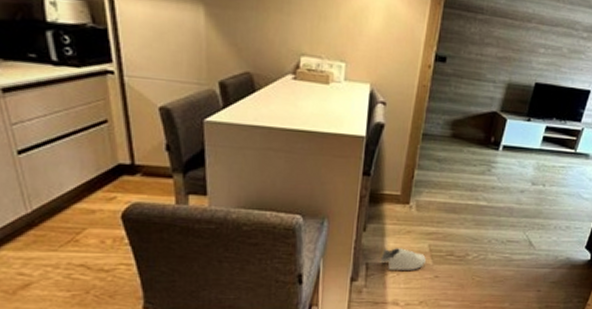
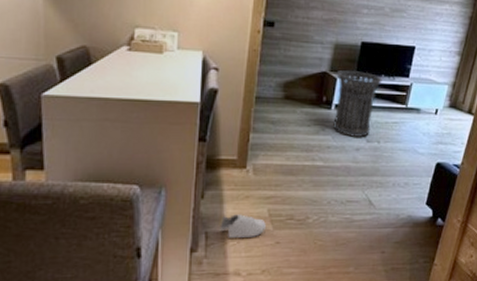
trash can: none [499,111,554,180] -> present [333,70,382,137]

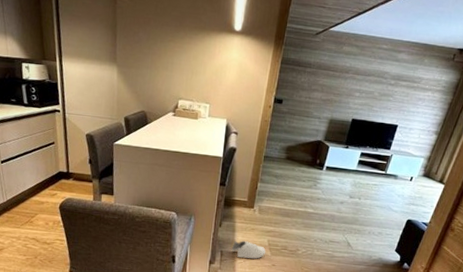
trash can: present [333,70,382,137] -> none [323,140,367,194]

